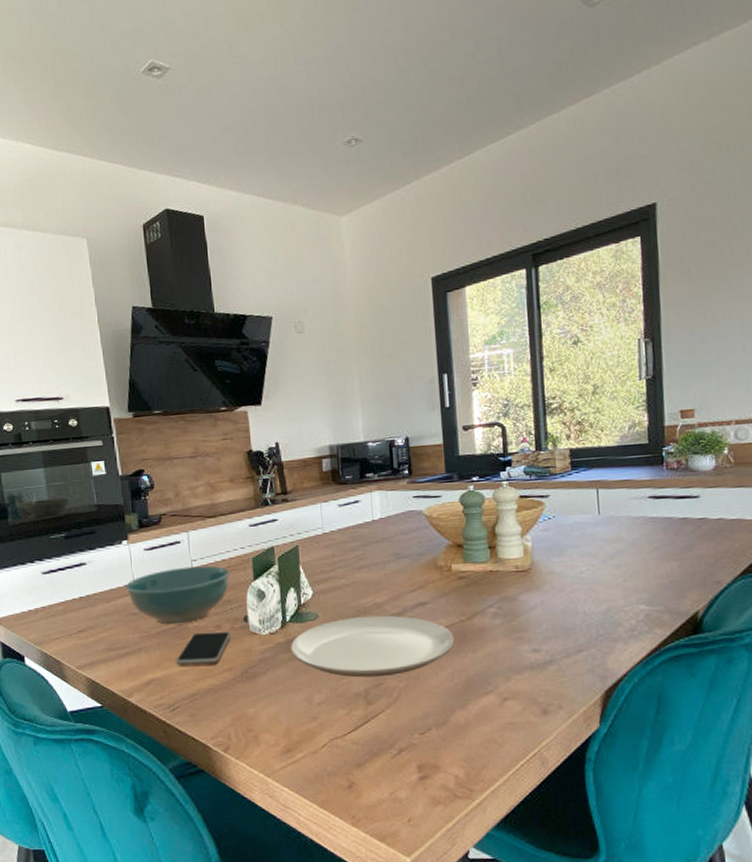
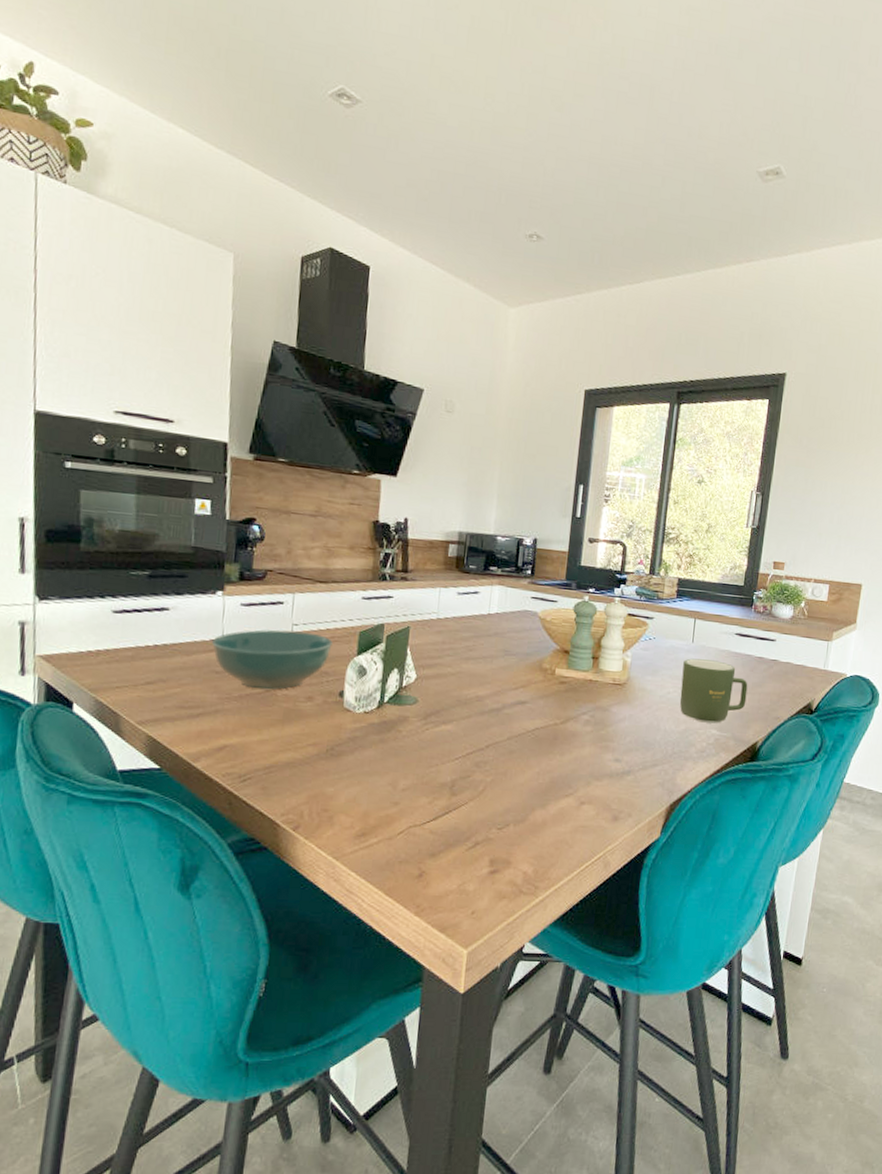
mobile phone: present [176,631,232,666] -> none [256,701,323,738]
plate: present [291,615,454,678] -> none [384,707,546,770]
mug: none [592,529,676,599] -> present [679,658,748,724]

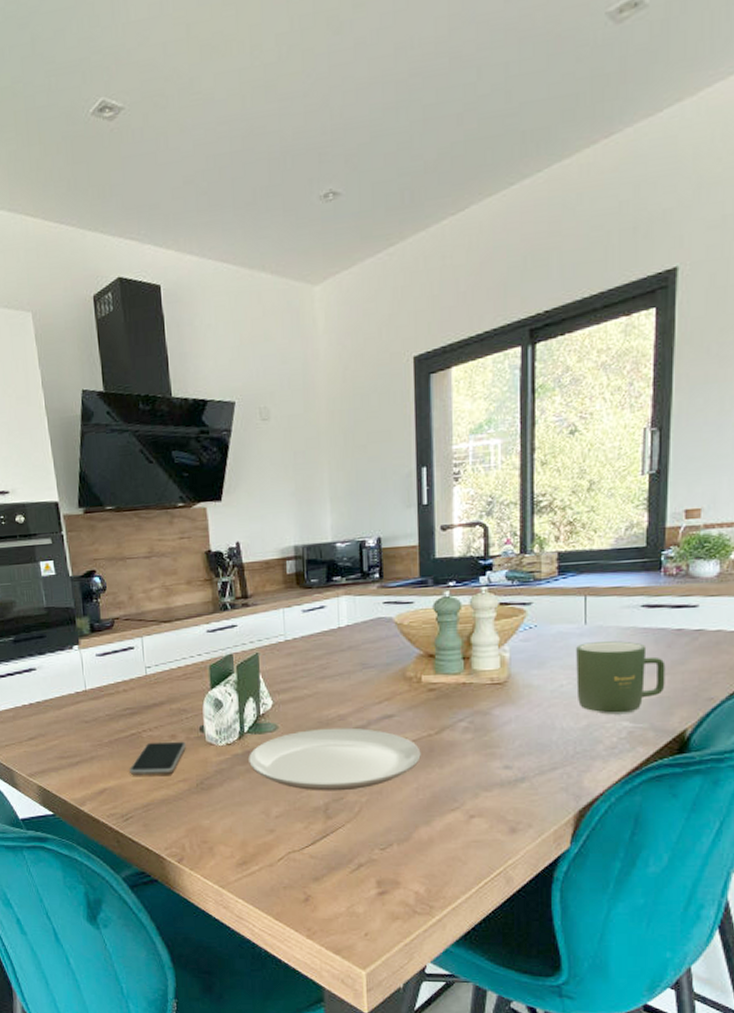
bowl: present [211,629,333,690] -> none [76,673,186,733]
mobile phone: none [256,701,323,738] -> present [129,741,187,776]
plate: none [384,707,546,770] -> present [249,728,421,791]

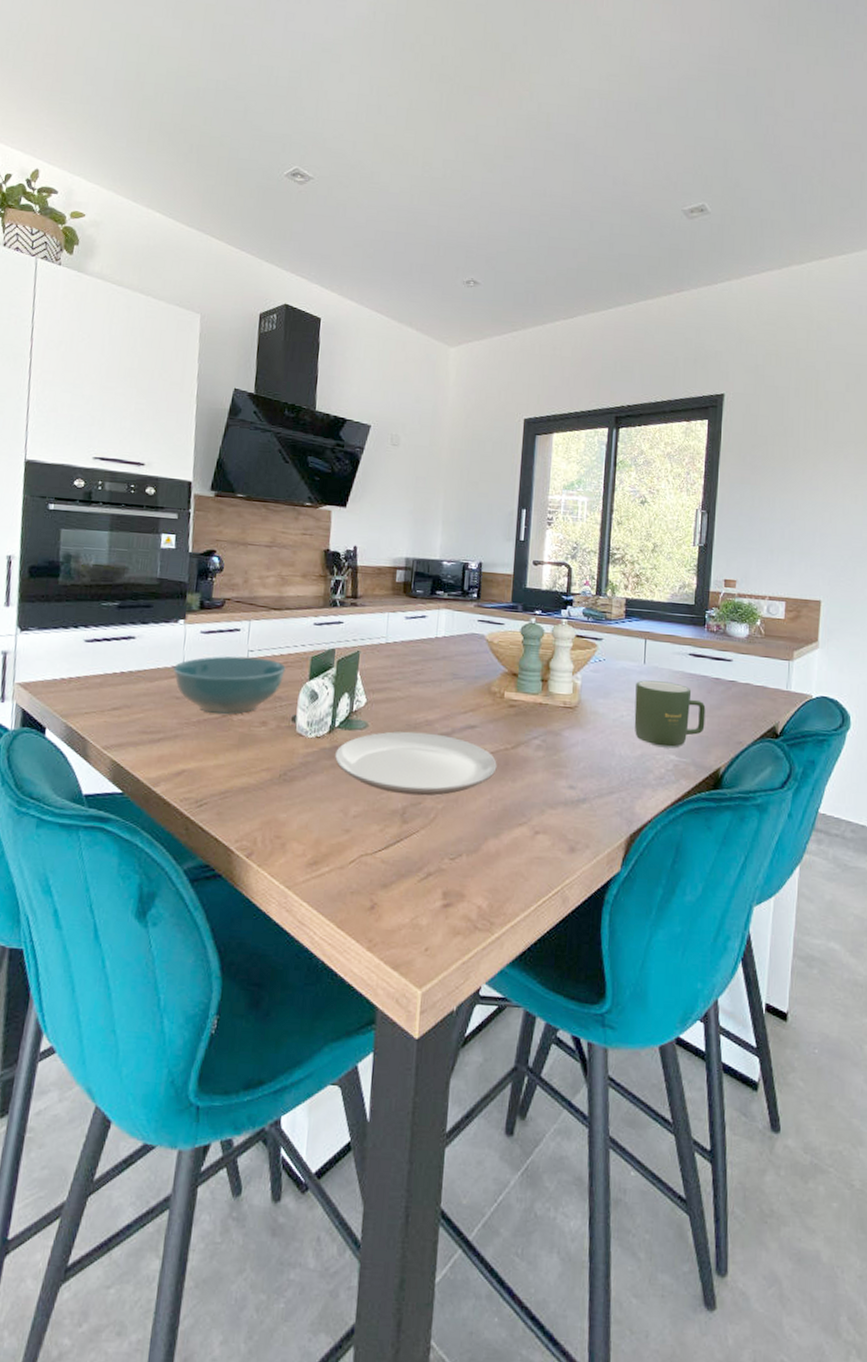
bowl: none [76,673,186,733] -> present [172,656,286,715]
mobile phone: present [129,741,187,776] -> none [213,726,277,763]

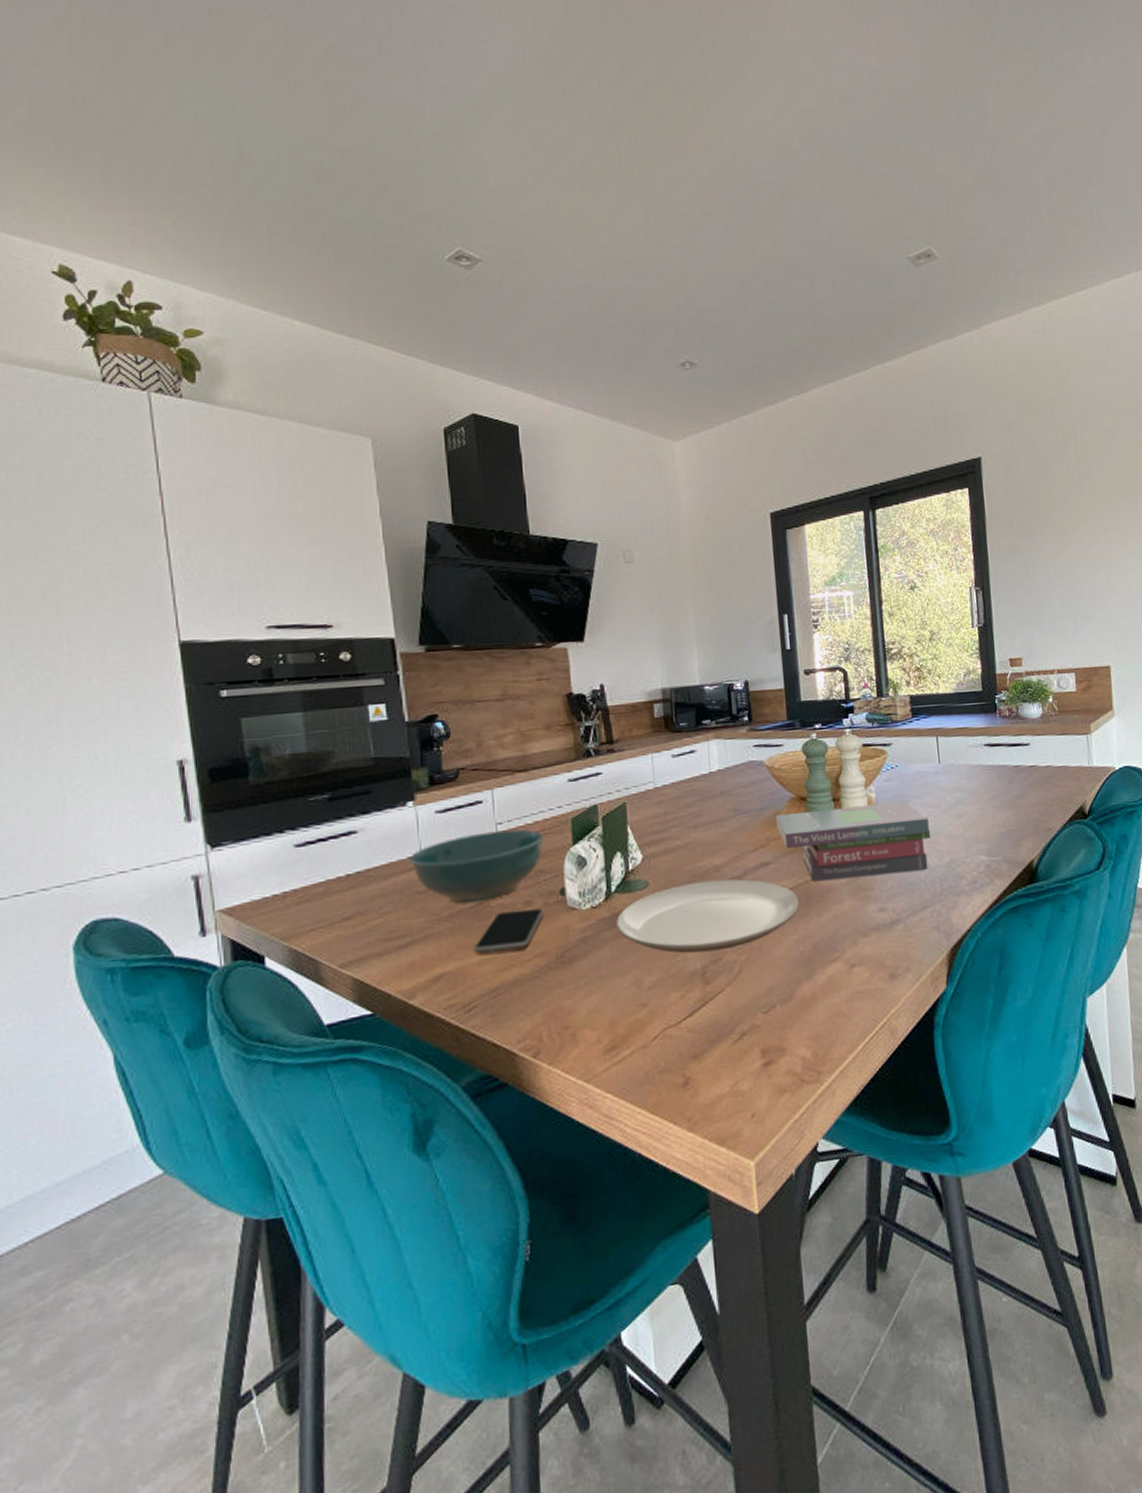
mobile phone: none [213,726,277,763] -> present [474,907,545,955]
books: none [487,685,627,759] -> present [775,801,931,882]
mug: present [634,680,706,749] -> none [934,778,1012,850]

